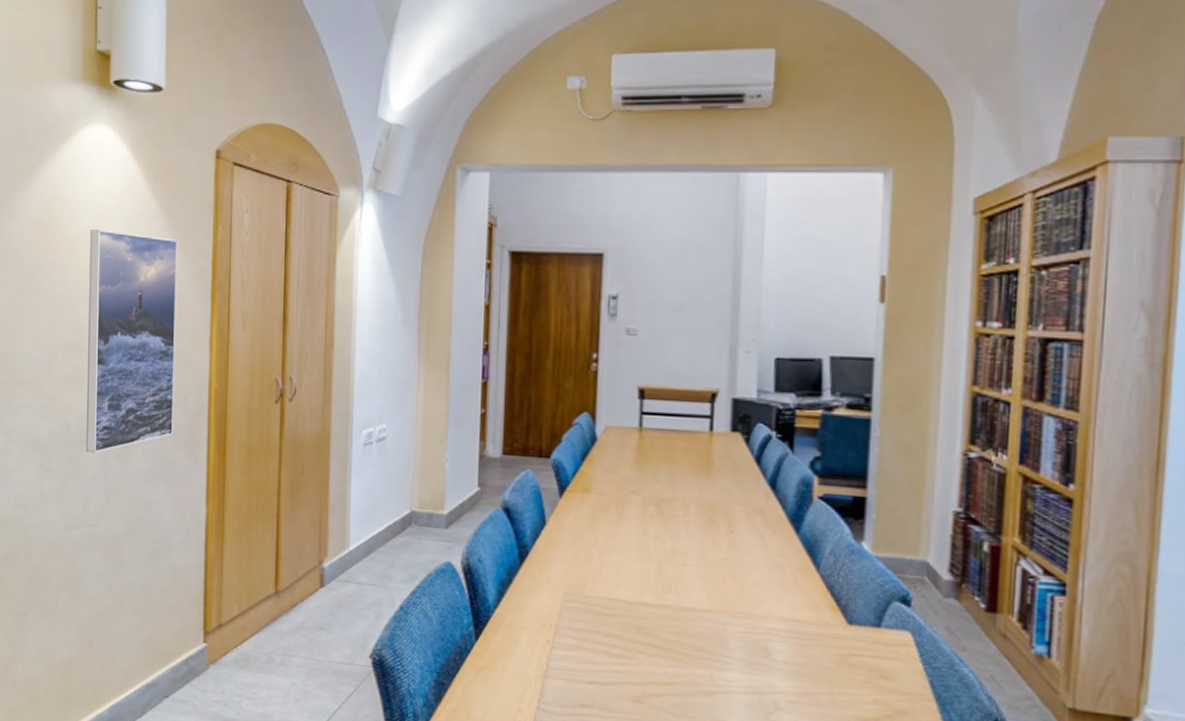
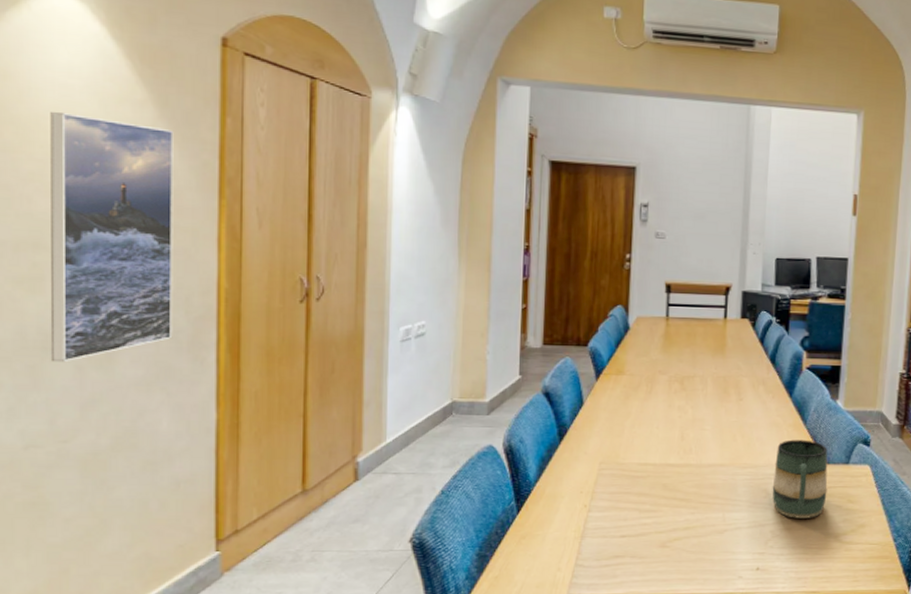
mug: none [774,587,851,693] -> present [772,439,828,518]

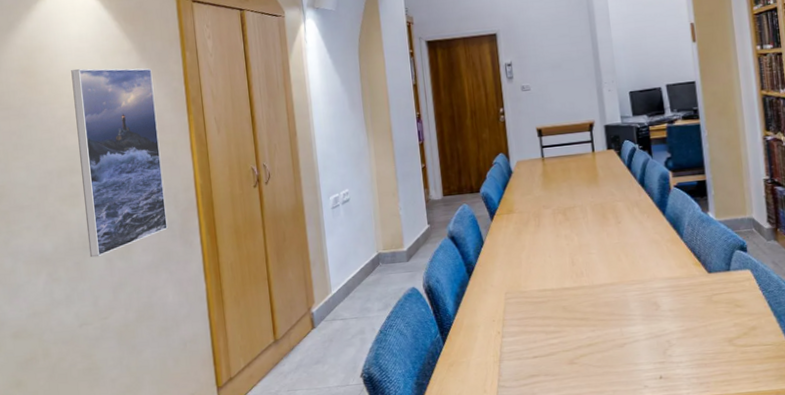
mug: present [772,439,828,518] -> none [659,252,715,327]

